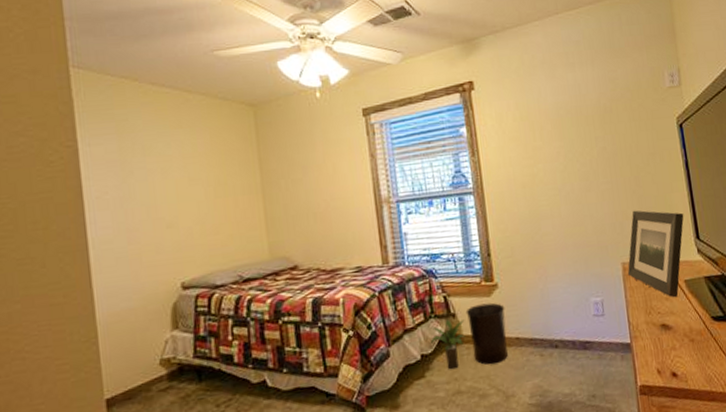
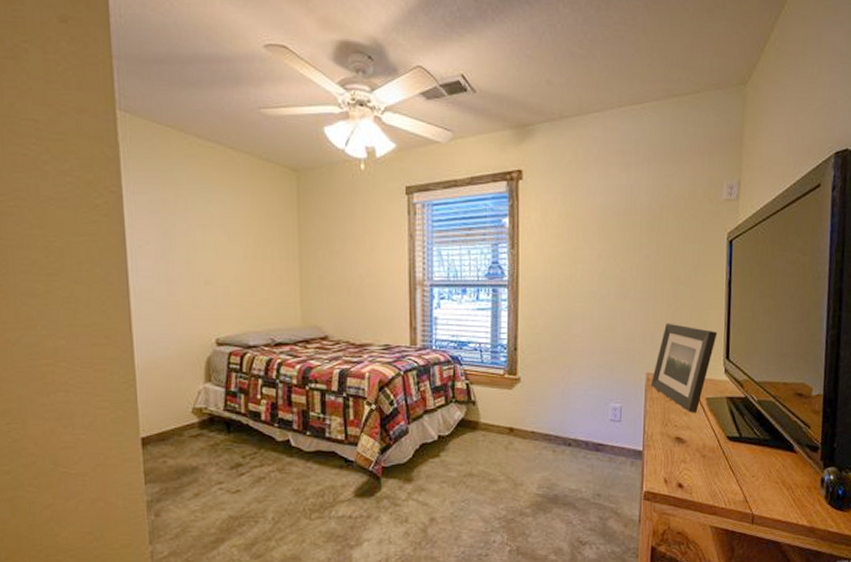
potted plant: present [430,319,466,369] -> none [448,405,484,452]
waste bin: present [465,302,508,365] -> none [486,395,525,454]

